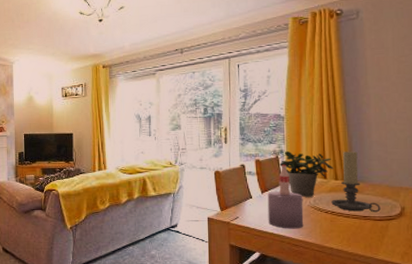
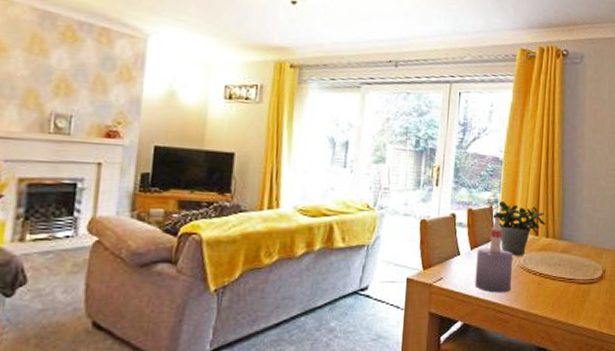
candle holder: present [331,150,381,213] -> none [540,205,585,275]

